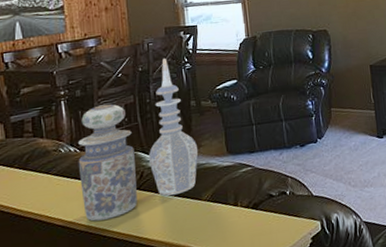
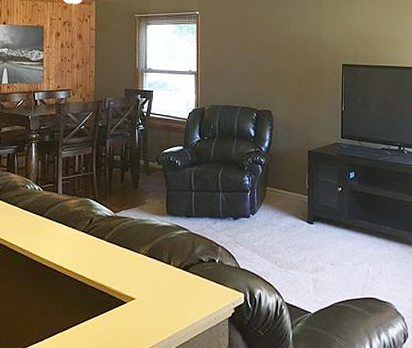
decorative vase: present [78,58,199,221] -> none [40,117,142,255]

